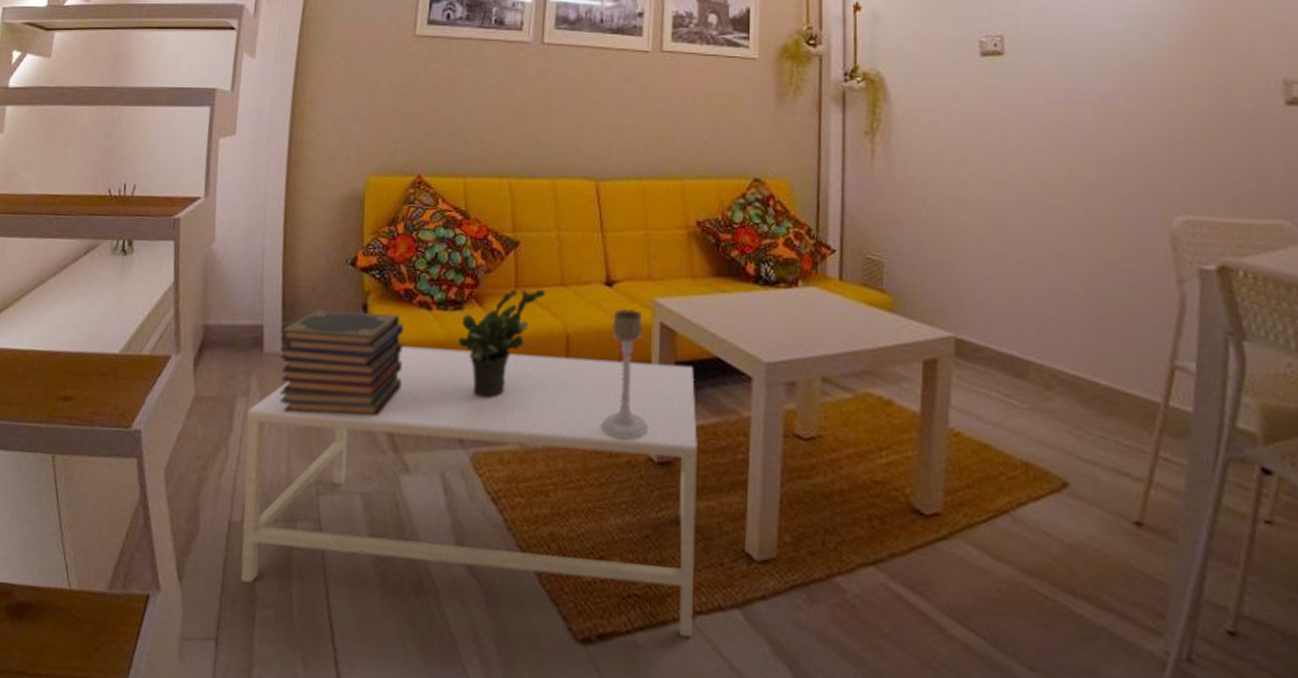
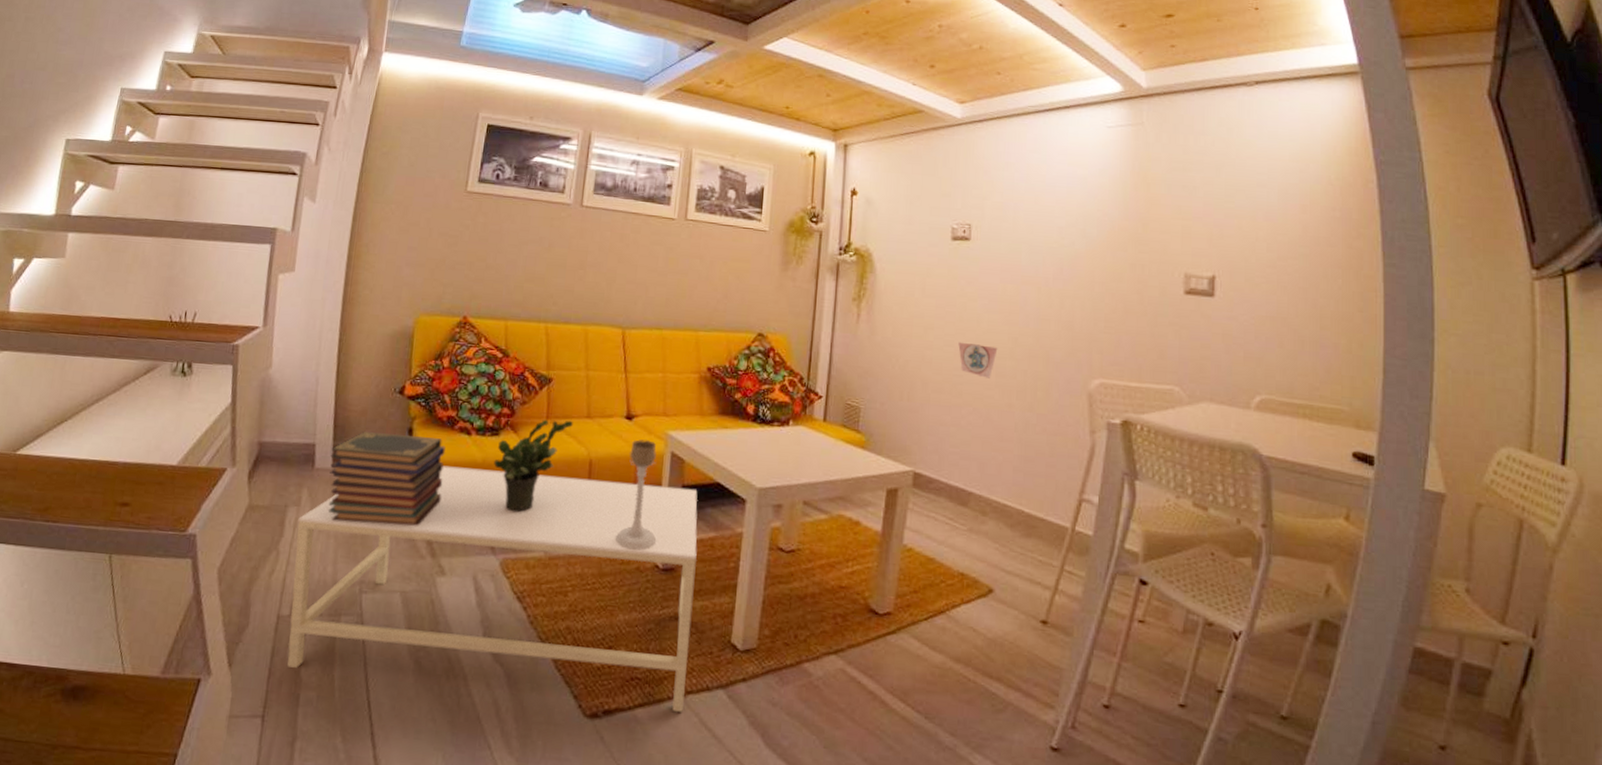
animal cookie: none [999,177,1049,220] -> present [958,341,998,378]

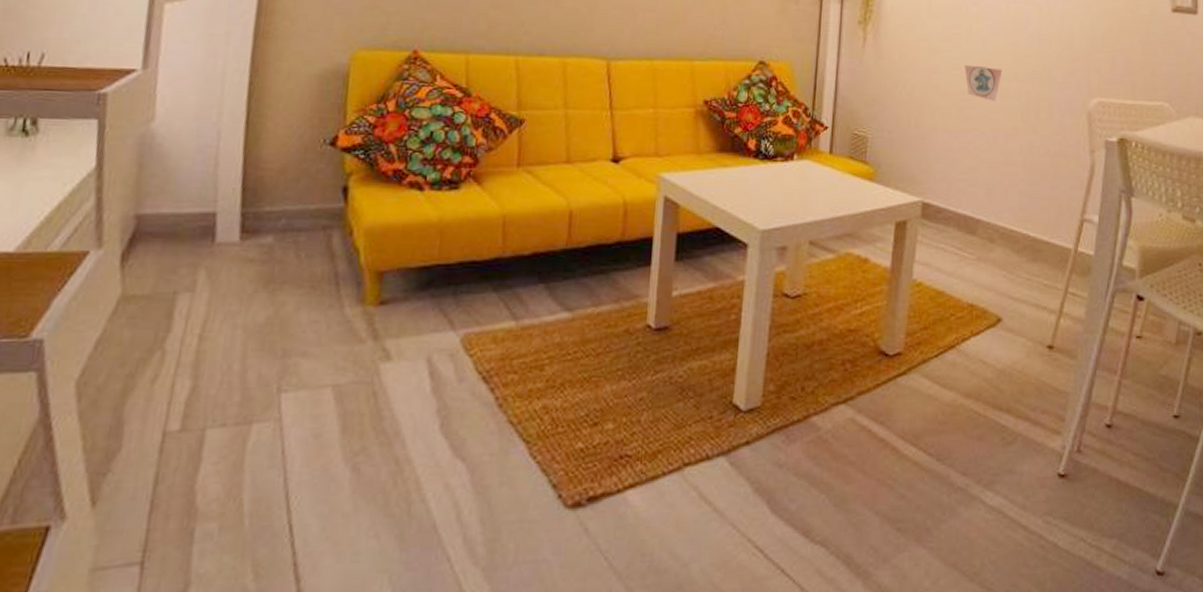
coffee table: present [287,465,698,712] -> none [177,229,695,496]
book stack: present [328,432,445,526] -> none [234,194,391,307]
potted plant: present [494,419,573,513] -> none [453,166,550,278]
candle holder: present [615,439,657,551] -> none [600,183,649,311]

